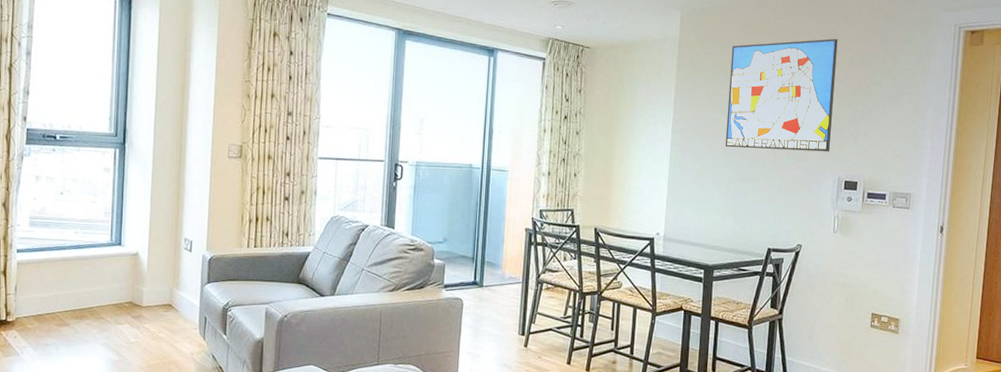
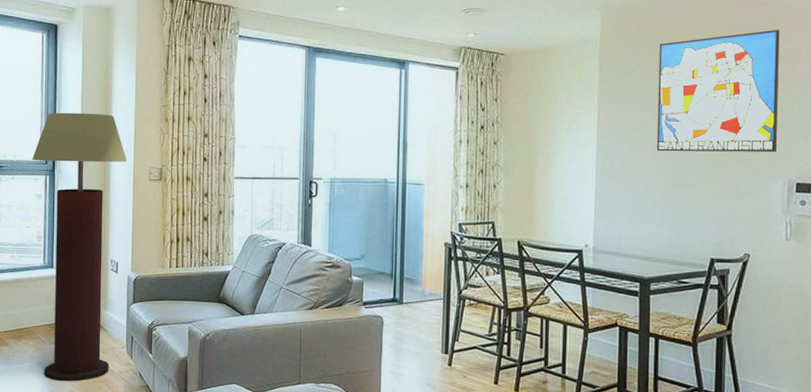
floor lamp: none [101,82,205,364] -> present [32,112,127,382]

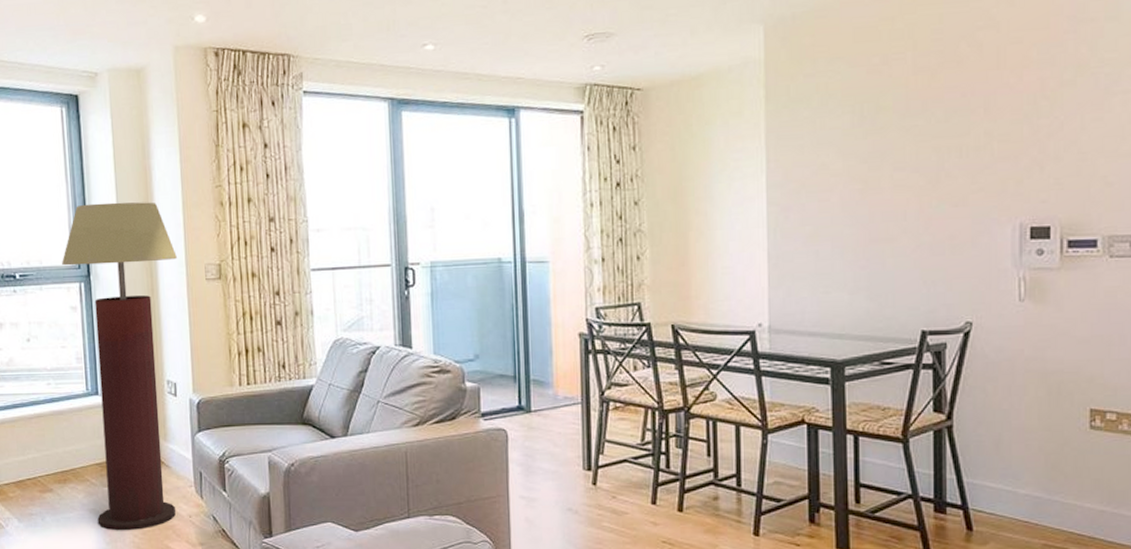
wall art: present [656,29,780,153] -> none [842,28,1002,199]

